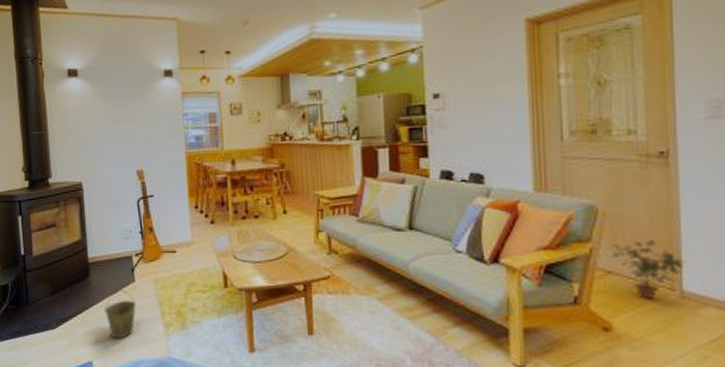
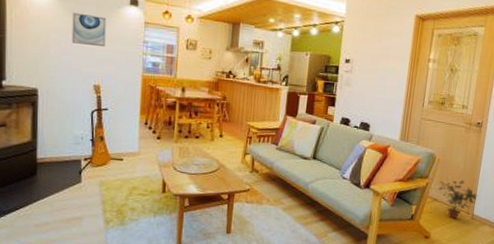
bucket: present [104,290,137,339] -> none [48,189,80,231]
wall art: none [108,95,144,129] -> present [71,12,107,47]

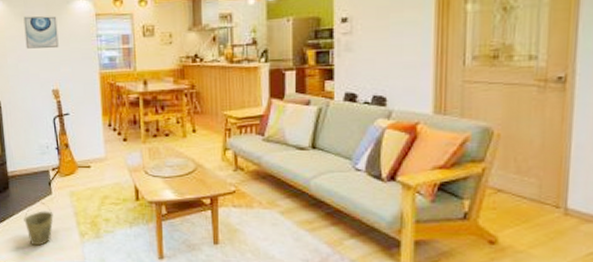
bucket: none [48,189,80,231] -> present [24,202,54,246]
potted plant: present [439,180,478,219] -> none [504,161,573,216]

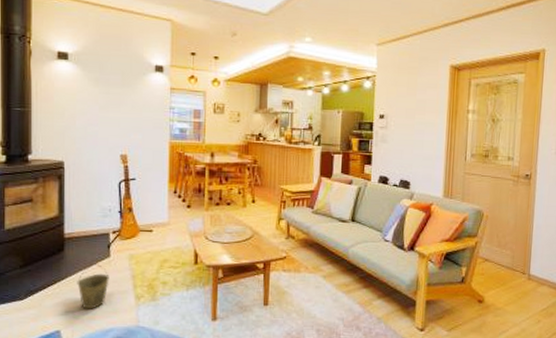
wall art: present [23,16,59,49] -> none [97,82,132,116]

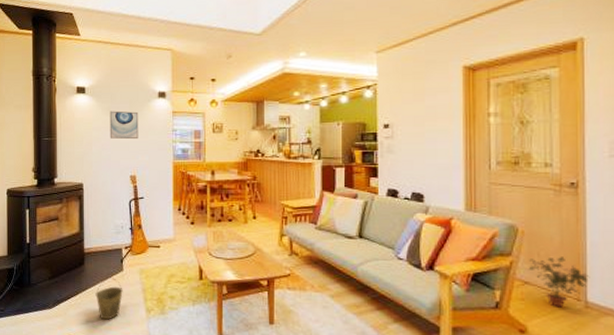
wall art: none [97,82,132,116] -> present [109,111,139,140]
potted plant: none [490,237,534,280] -> present [529,257,590,308]

